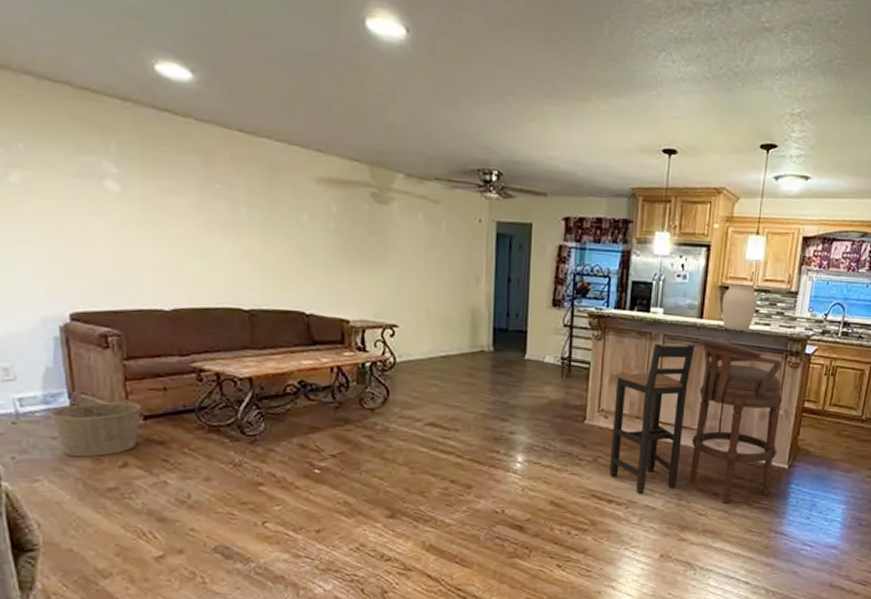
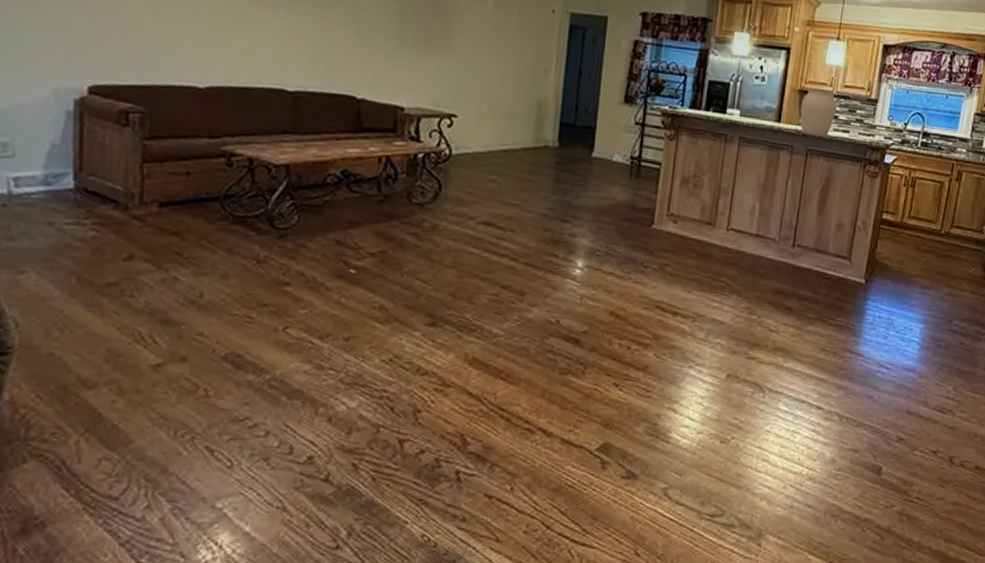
basket: present [49,400,142,458] -> none [48,184,159,248]
bar stool: present [609,343,695,494] -> none [676,146,771,306]
bar stool: present [688,338,783,504] -> none [760,142,861,320]

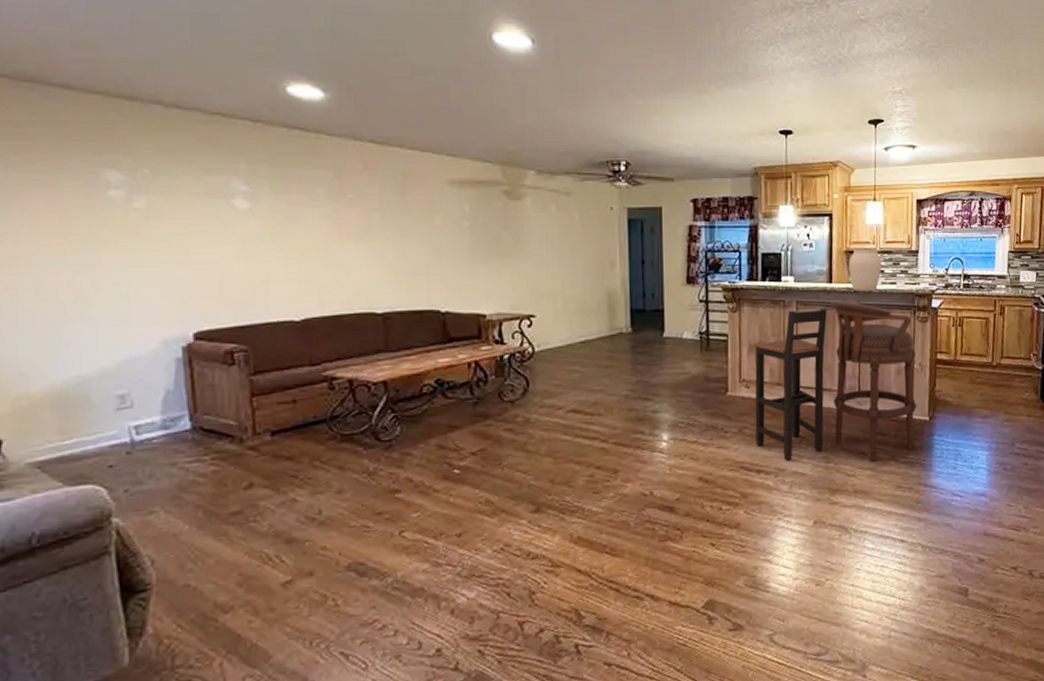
bar stool: none [676,146,771,306] -> present [754,308,827,461]
bar stool: none [760,142,861,320] -> present [831,301,917,462]

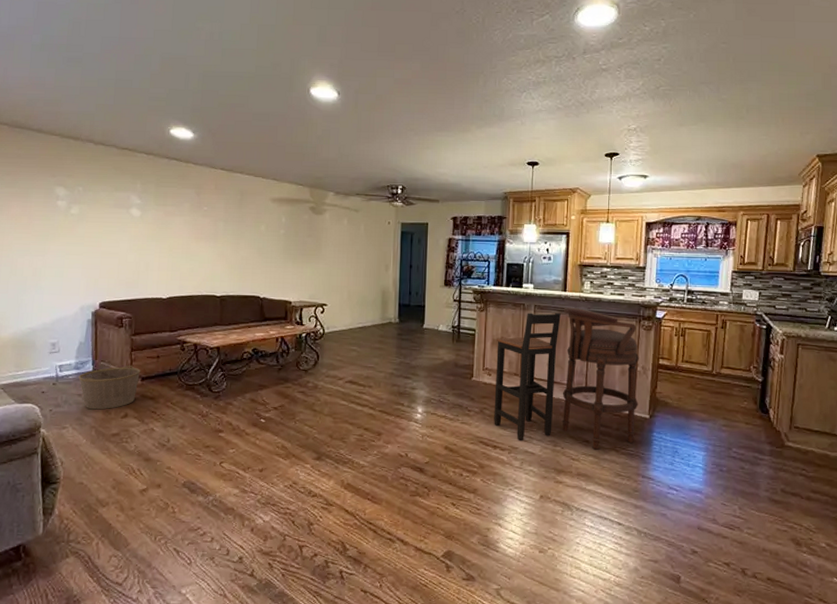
basket: none [168,417,270,483] -> present [78,366,141,410]
vase: present [848,249,882,291] -> none [582,264,612,300]

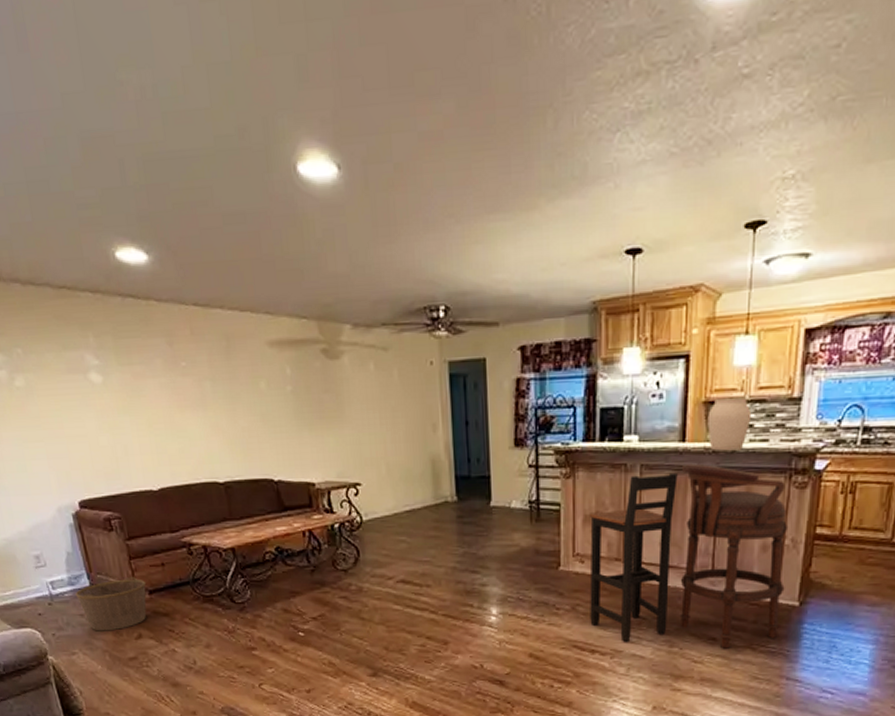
vase: none [582,264,612,300] -> present [707,398,752,451]

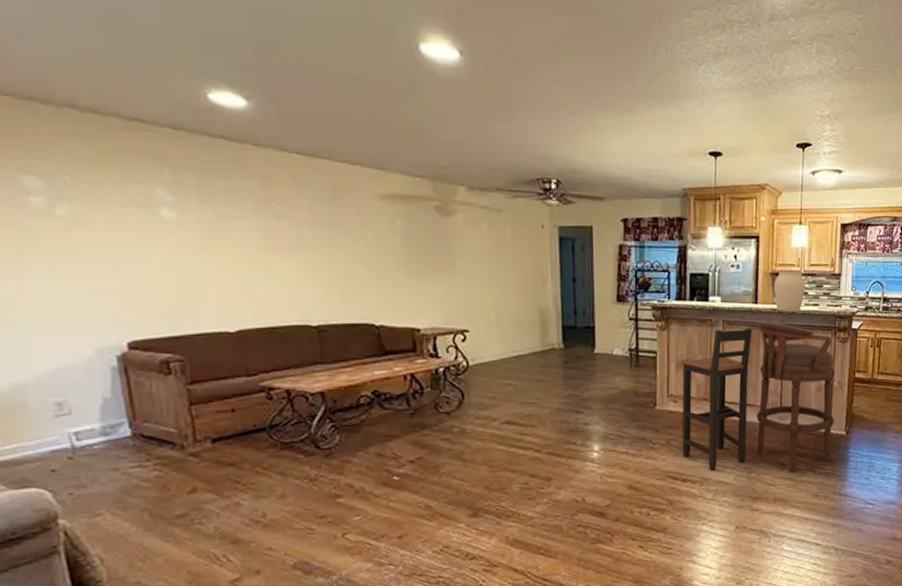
basket: present [75,577,147,631] -> none [109,424,210,487]

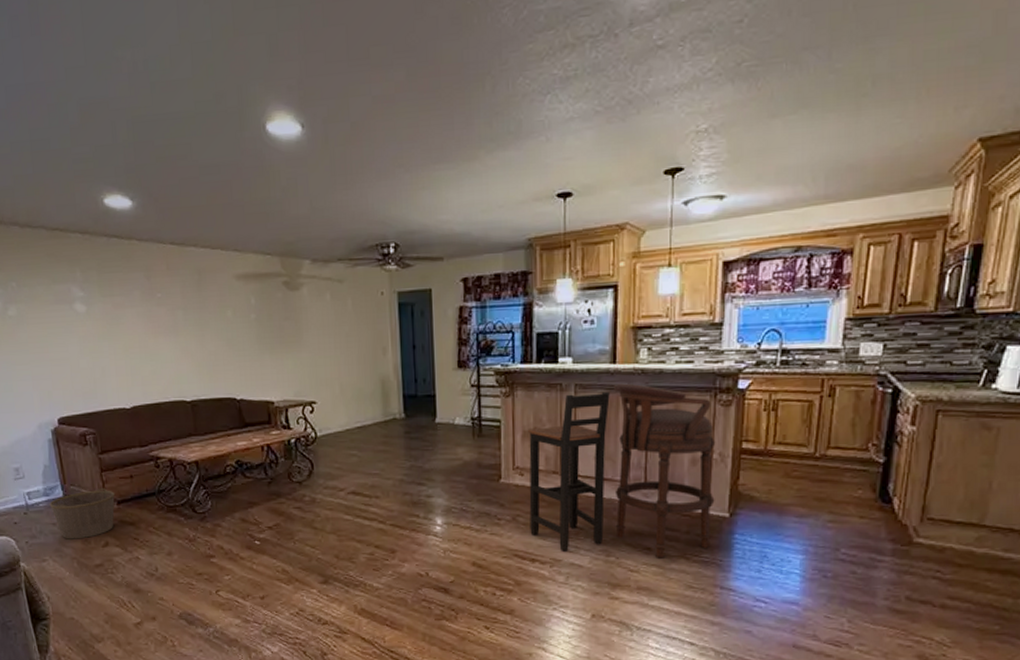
basket: none [109,424,210,487] -> present [49,488,116,539]
vase: present [774,272,806,312] -> none [636,323,677,372]

